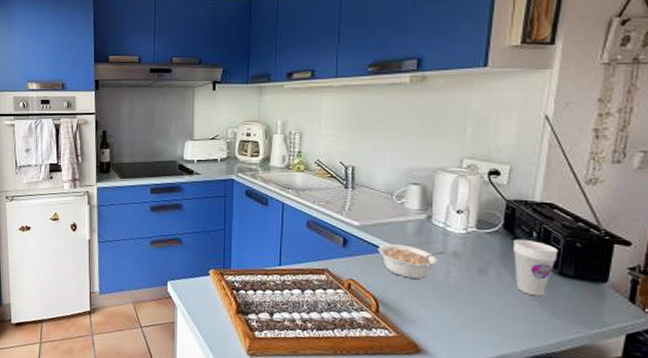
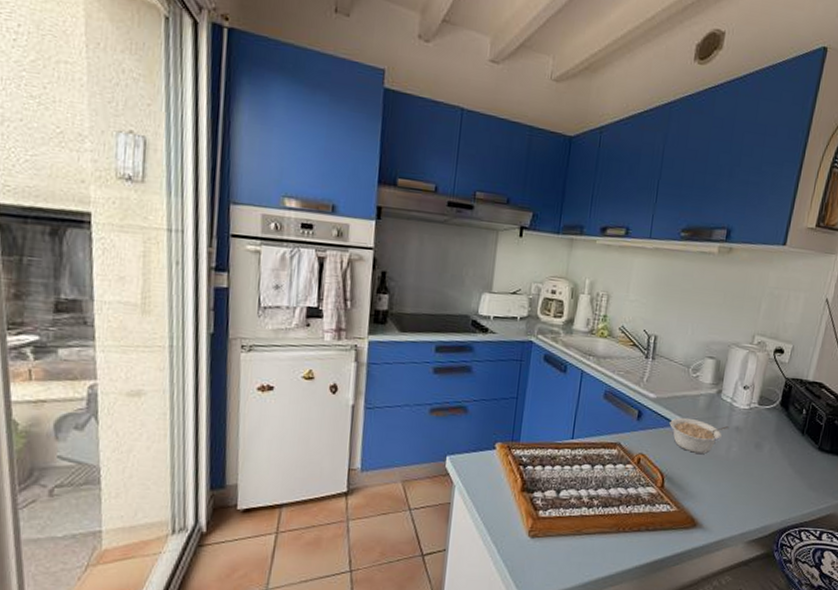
cup: present [513,238,559,297] -> none [784,415,821,470]

